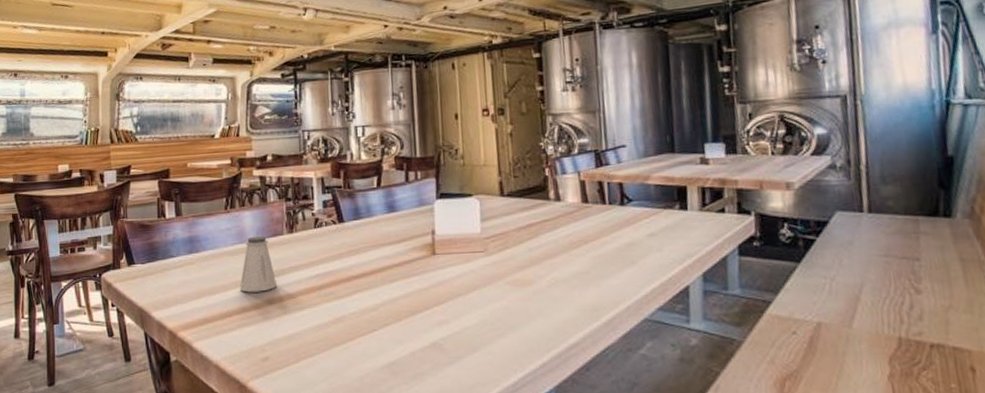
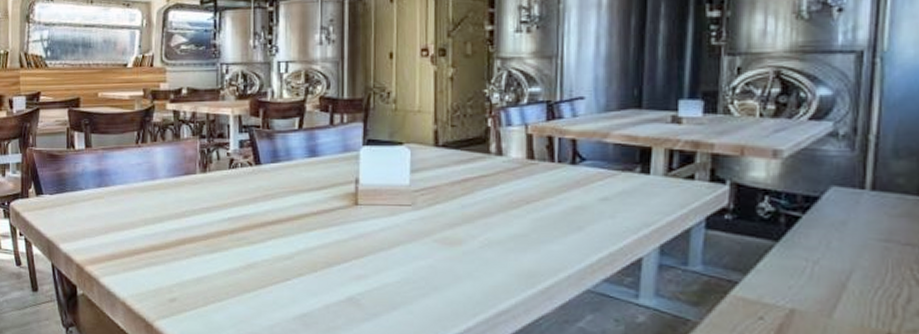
saltshaker: present [239,235,276,293] -> none [148,173,187,232]

